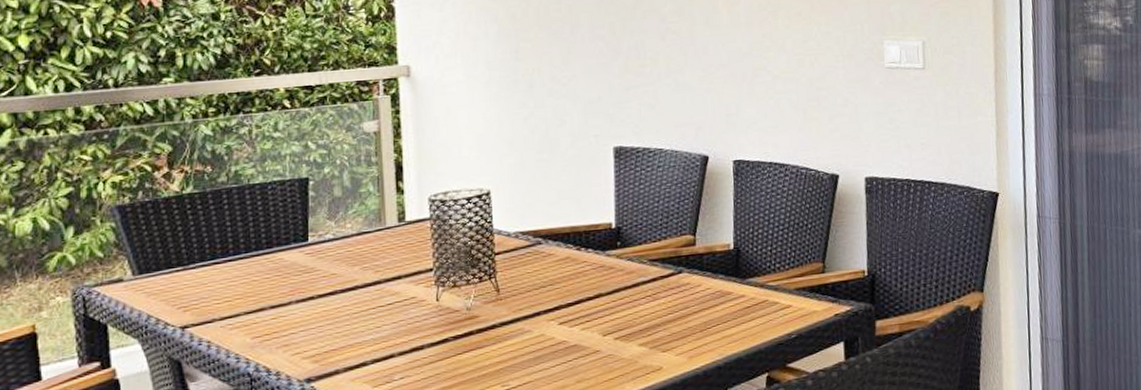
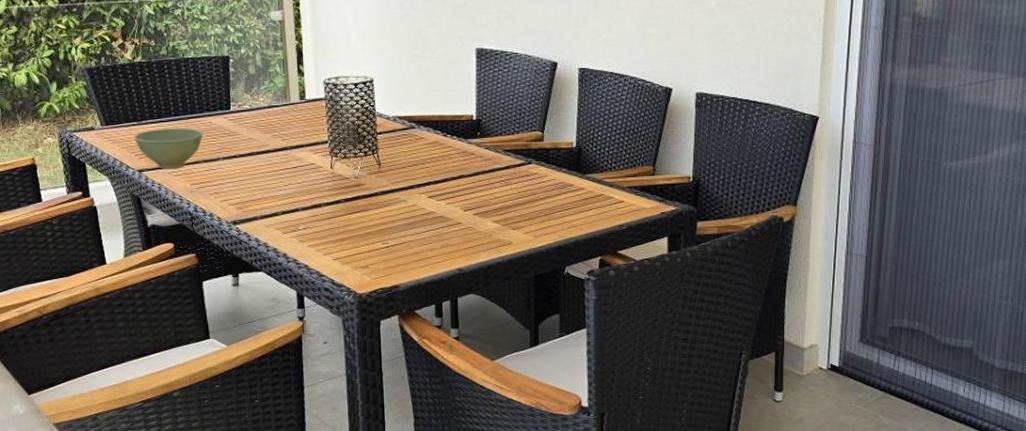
bowl: none [176,268,271,323] -> present [133,128,204,169]

